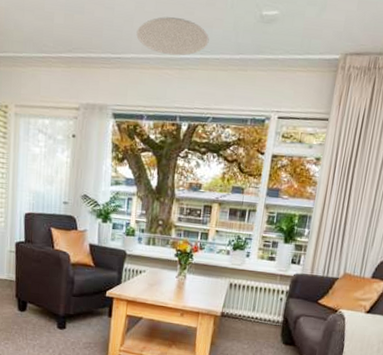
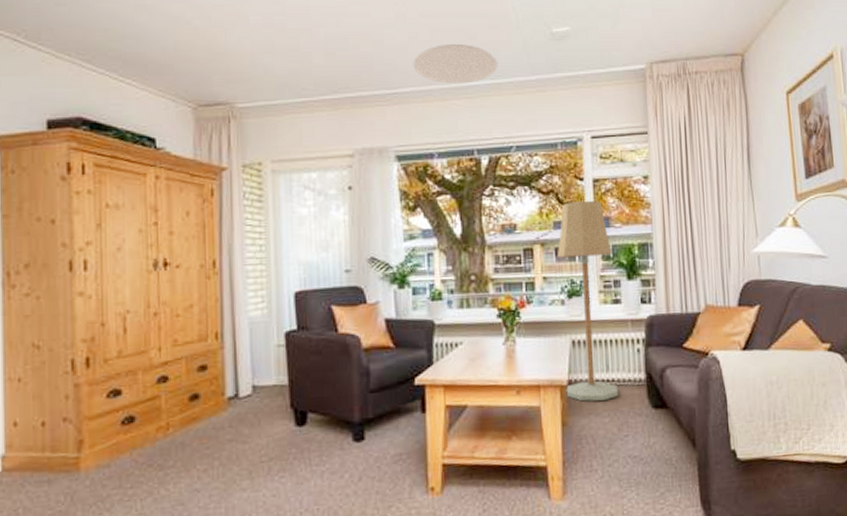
floor lamp: none [218,171,276,333] -> present [556,200,618,402]

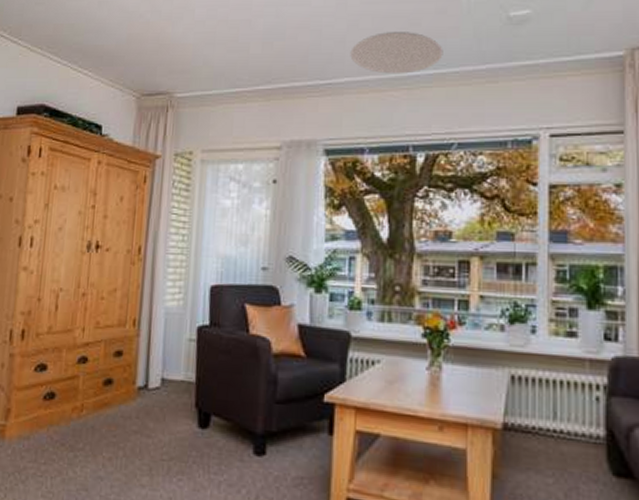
floor lamp: present [556,200,618,402] -> none [498,209,569,457]

